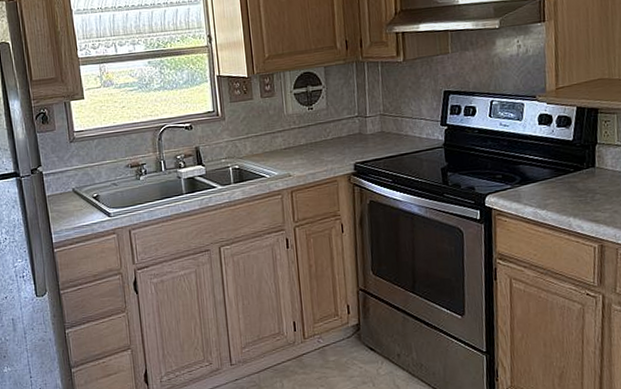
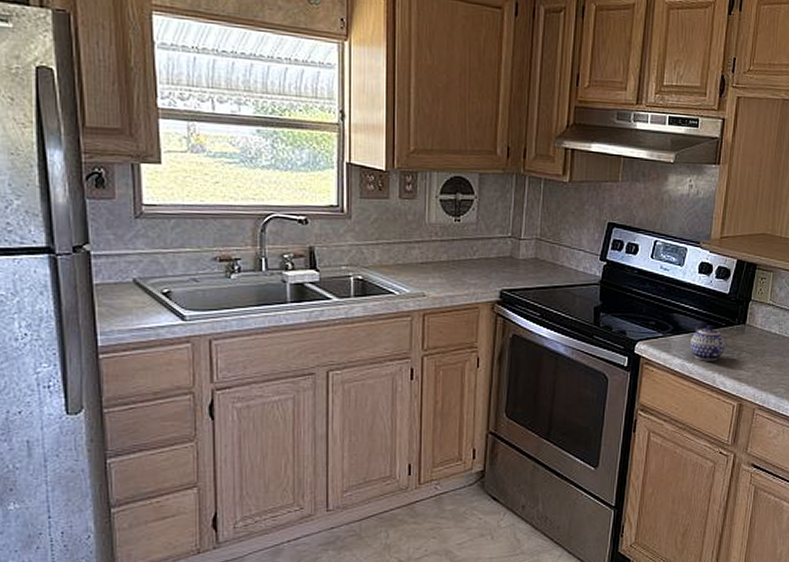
teapot: none [540,172,577,207] -> present [690,325,725,361]

